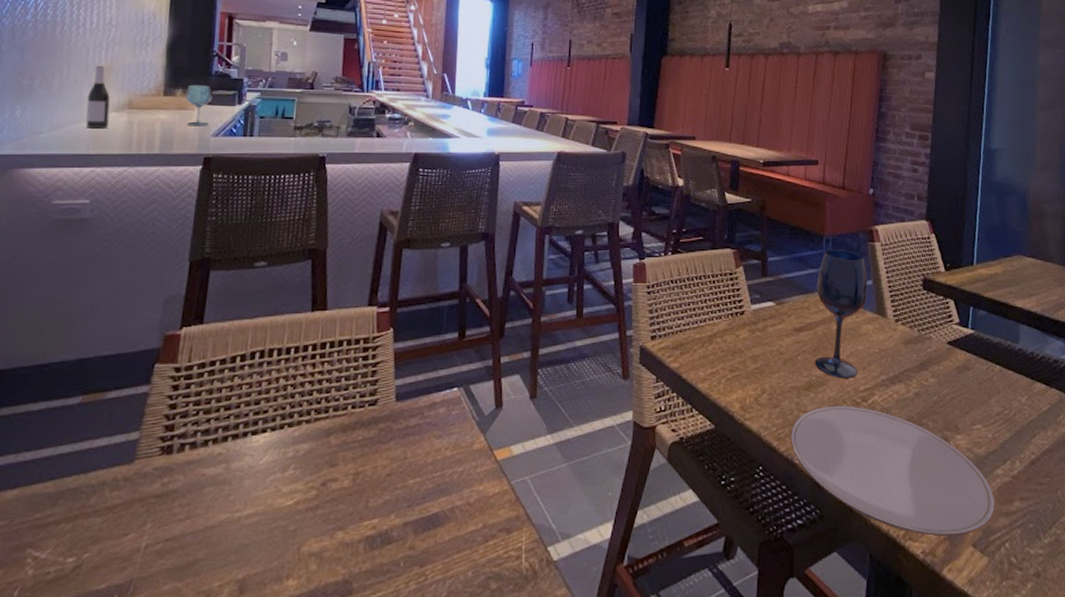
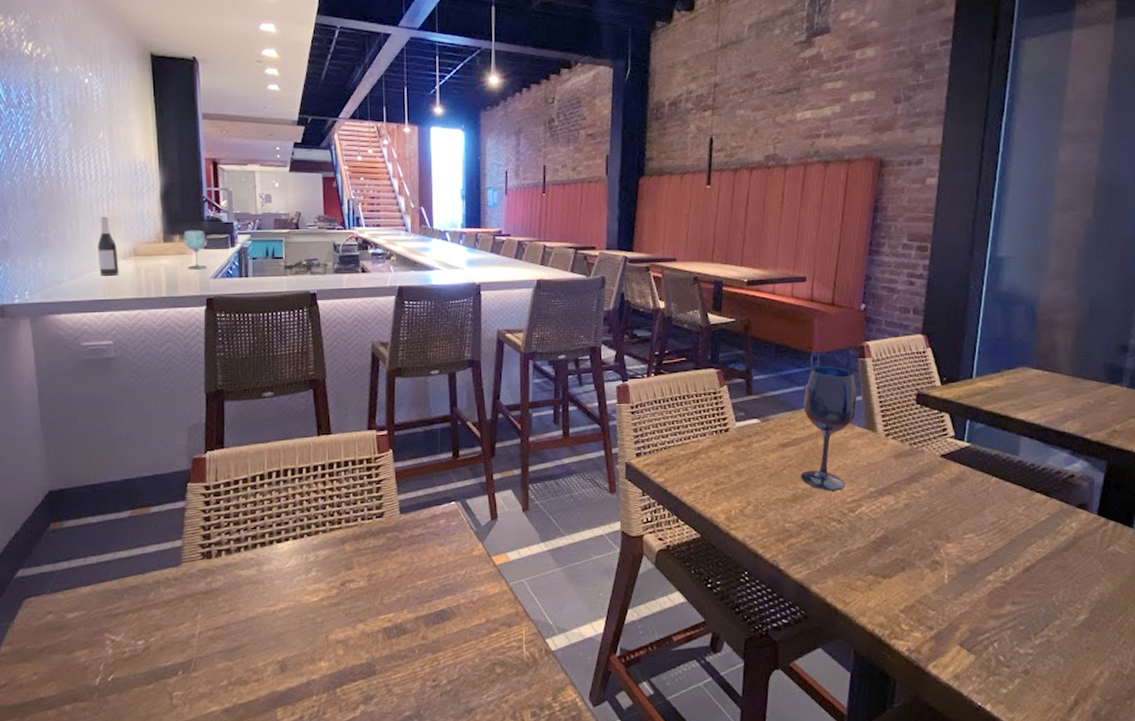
plate: present [790,405,994,537] -> none [776,516,984,637]

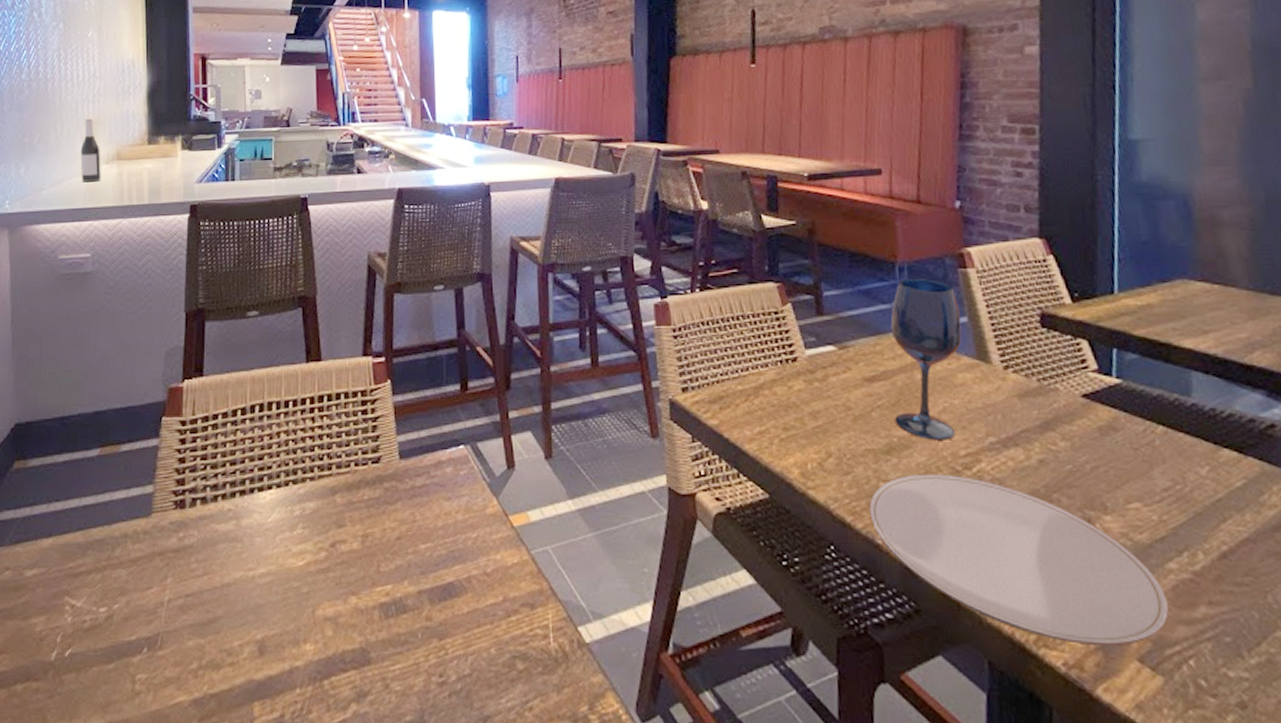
wine glass: present [182,230,208,270] -> none [167,130,194,174]
plate: none [776,516,984,637] -> present [869,474,1169,647]

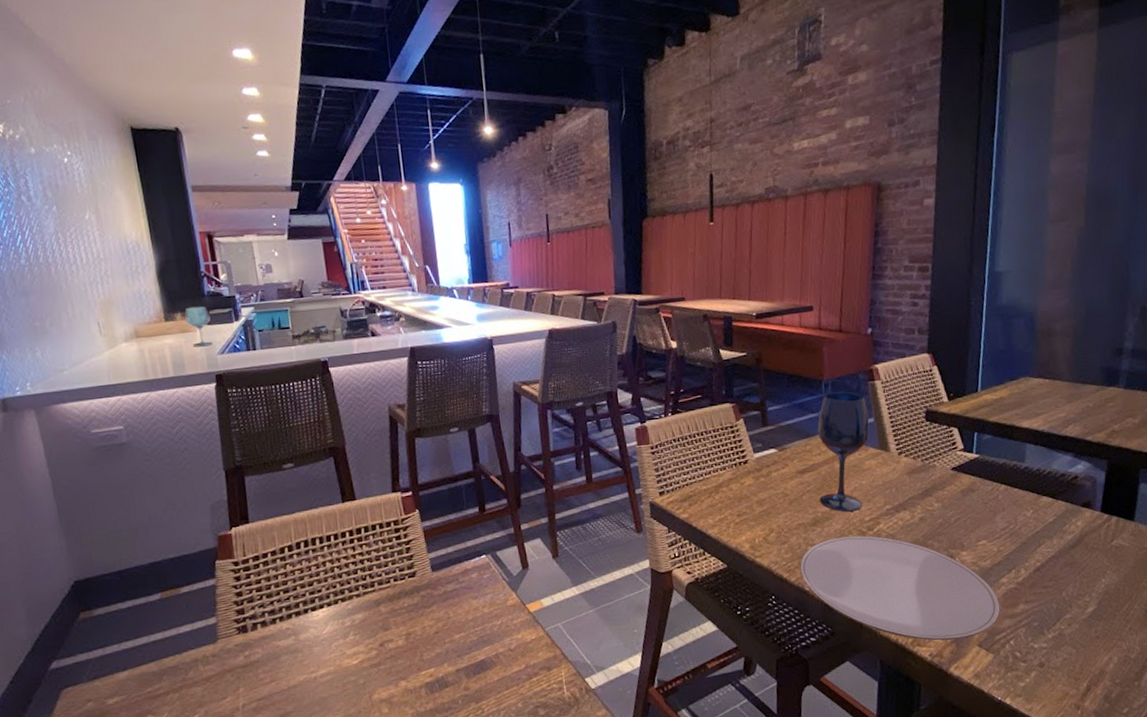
wine bottle: present [80,118,101,182] -> none [96,299,122,361]
wine glass: none [167,130,194,174] -> present [184,306,212,347]

